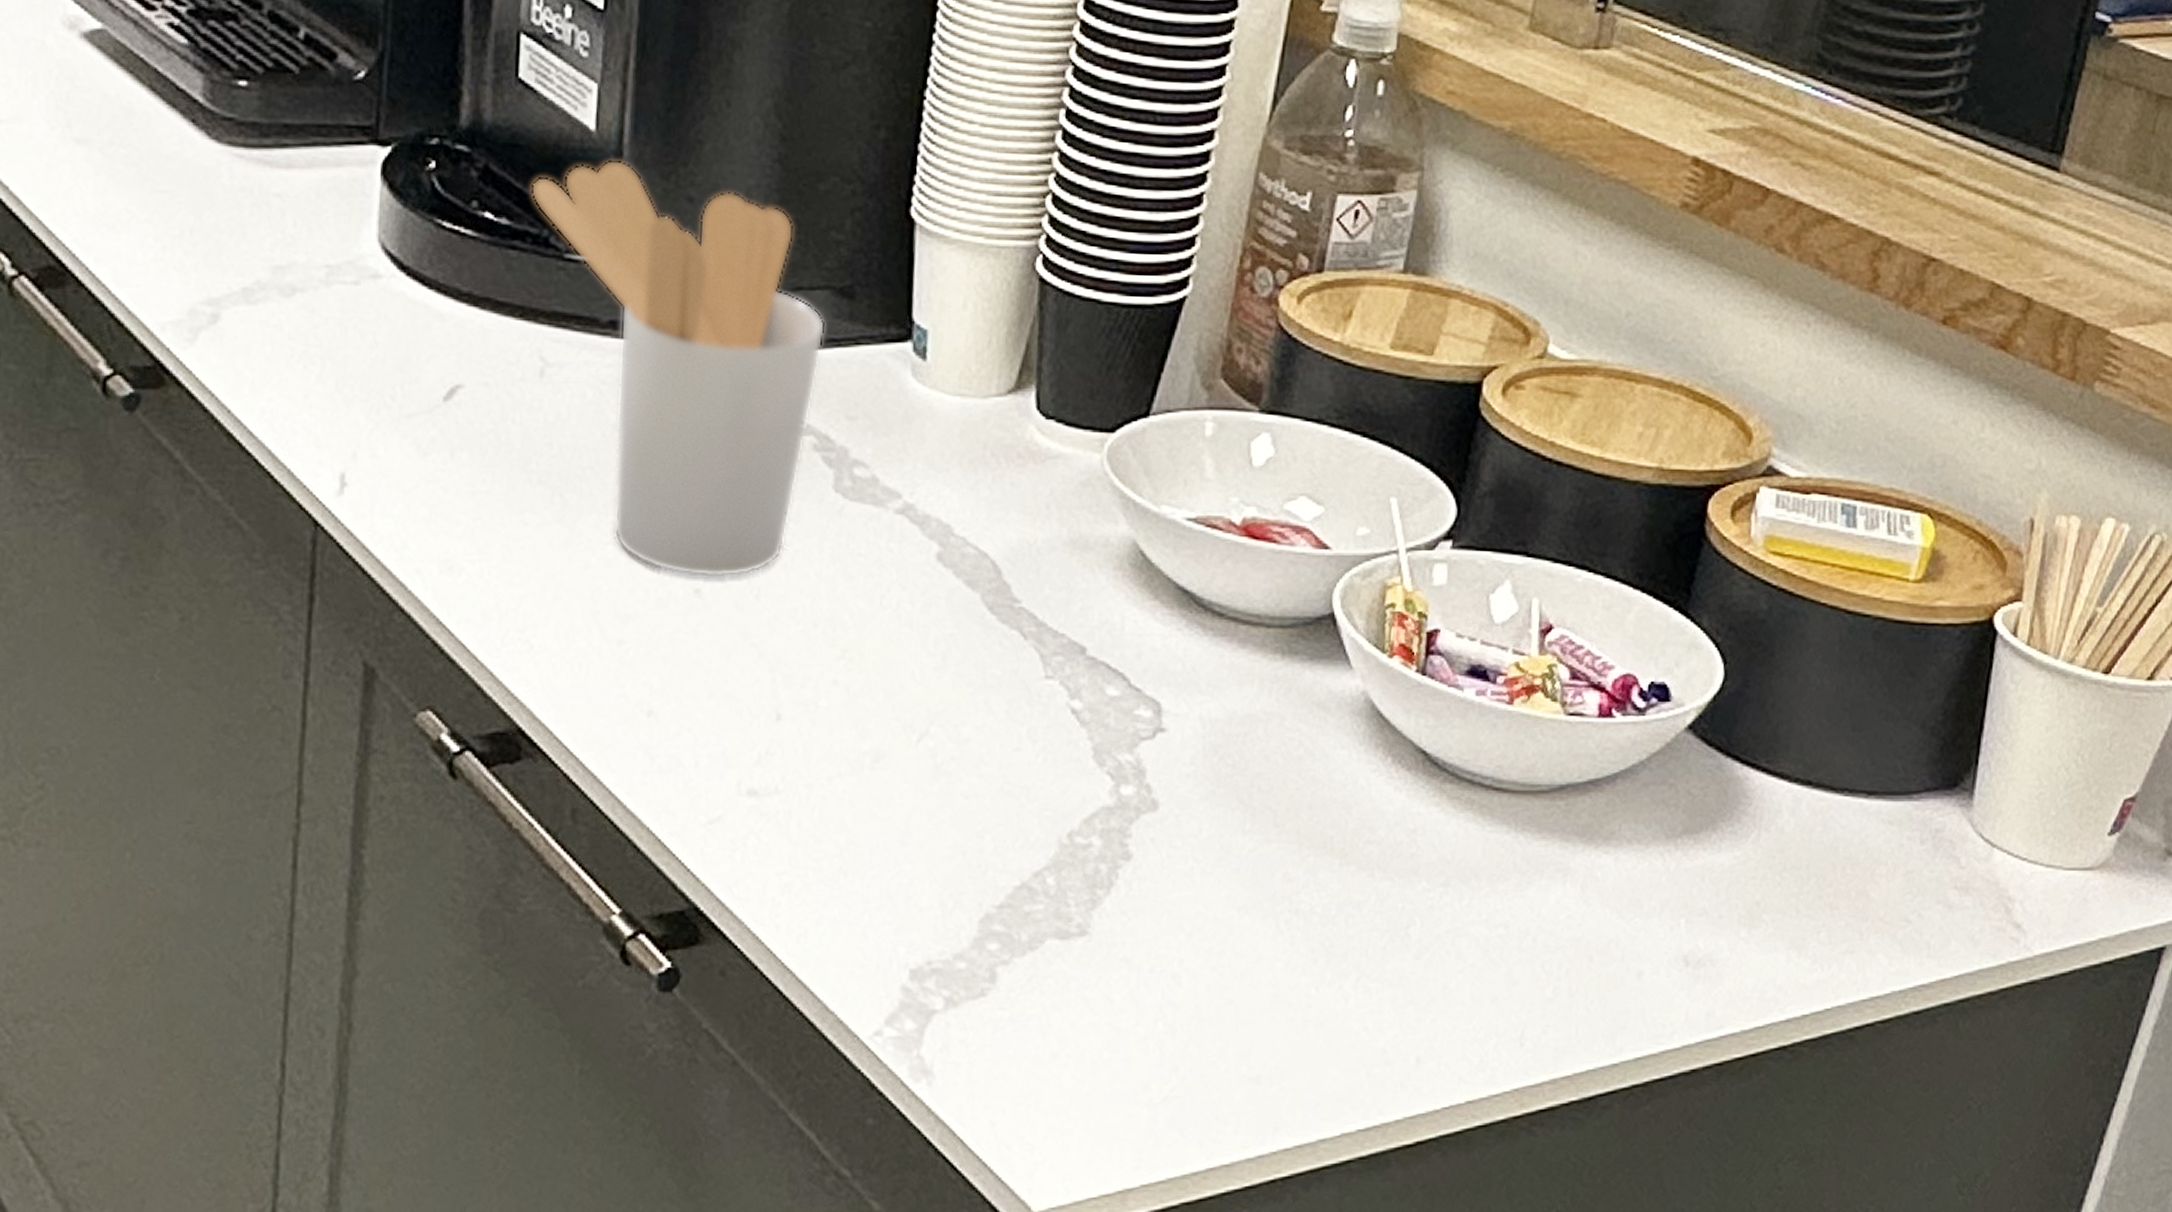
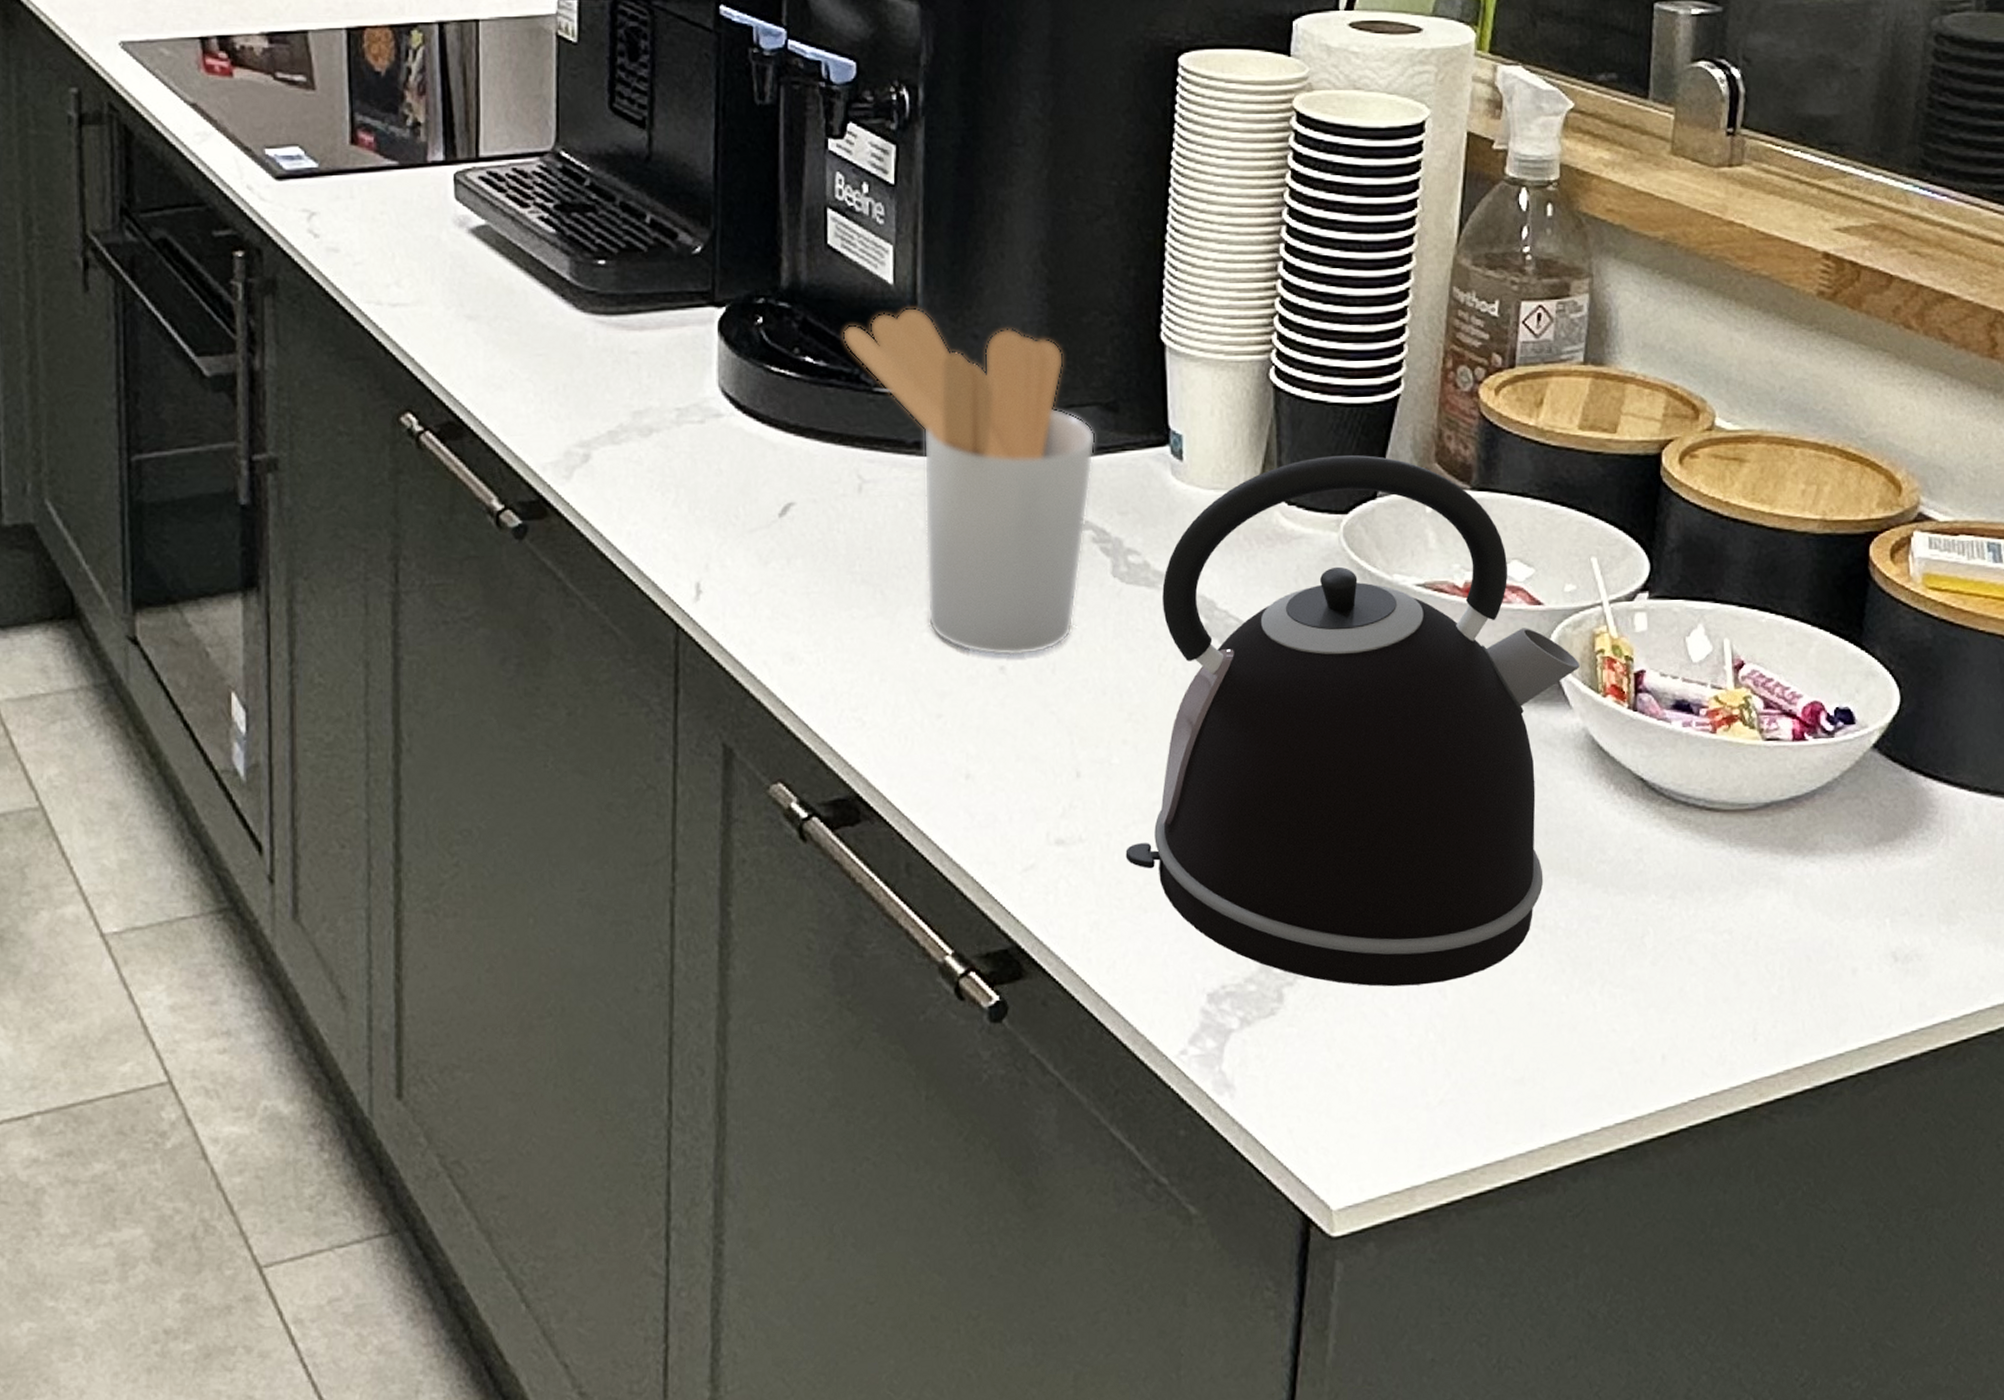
kettle: none [827,364,1366,971] -> present [1125,455,1580,987]

